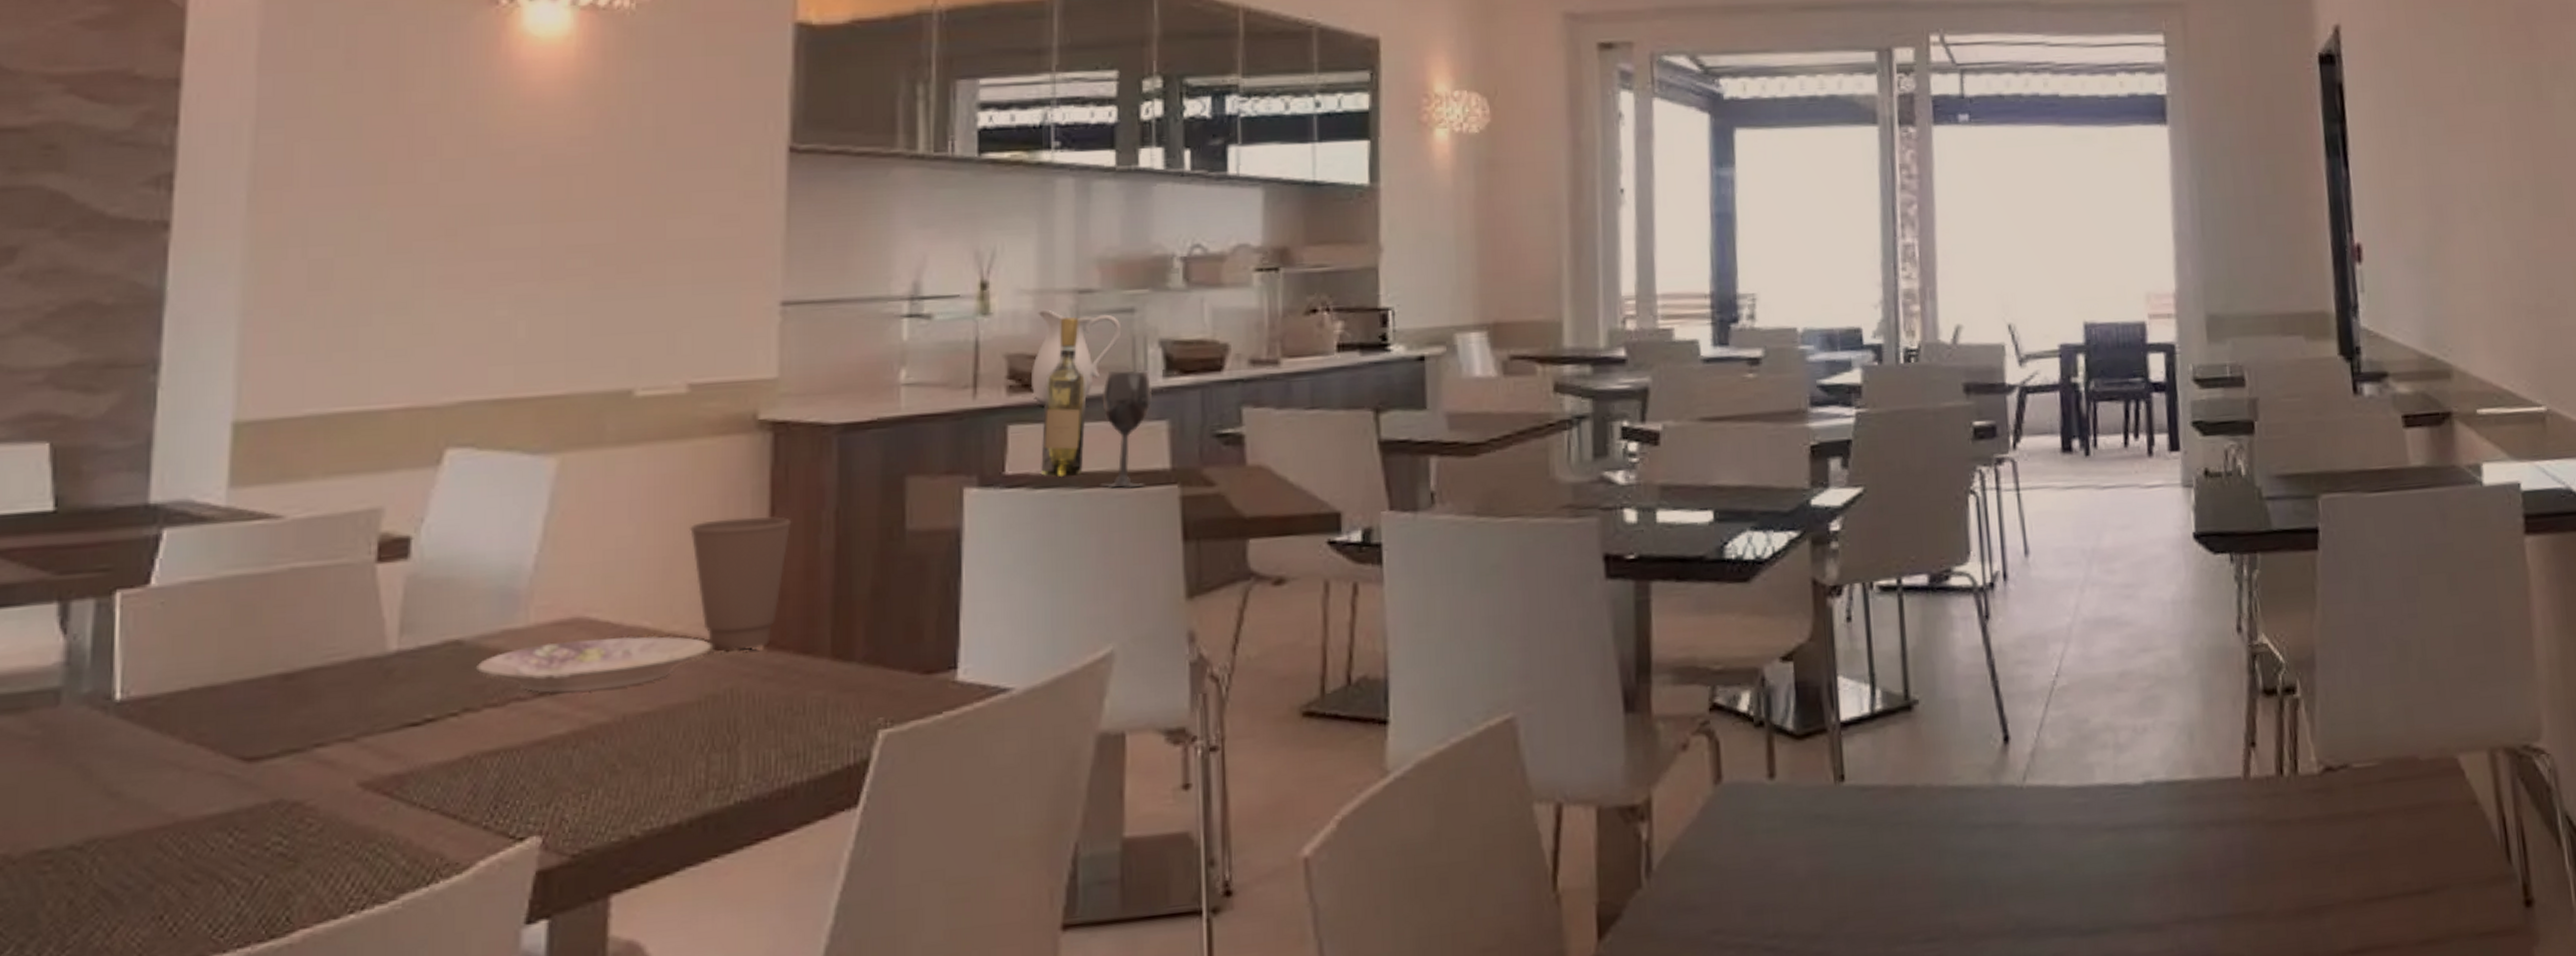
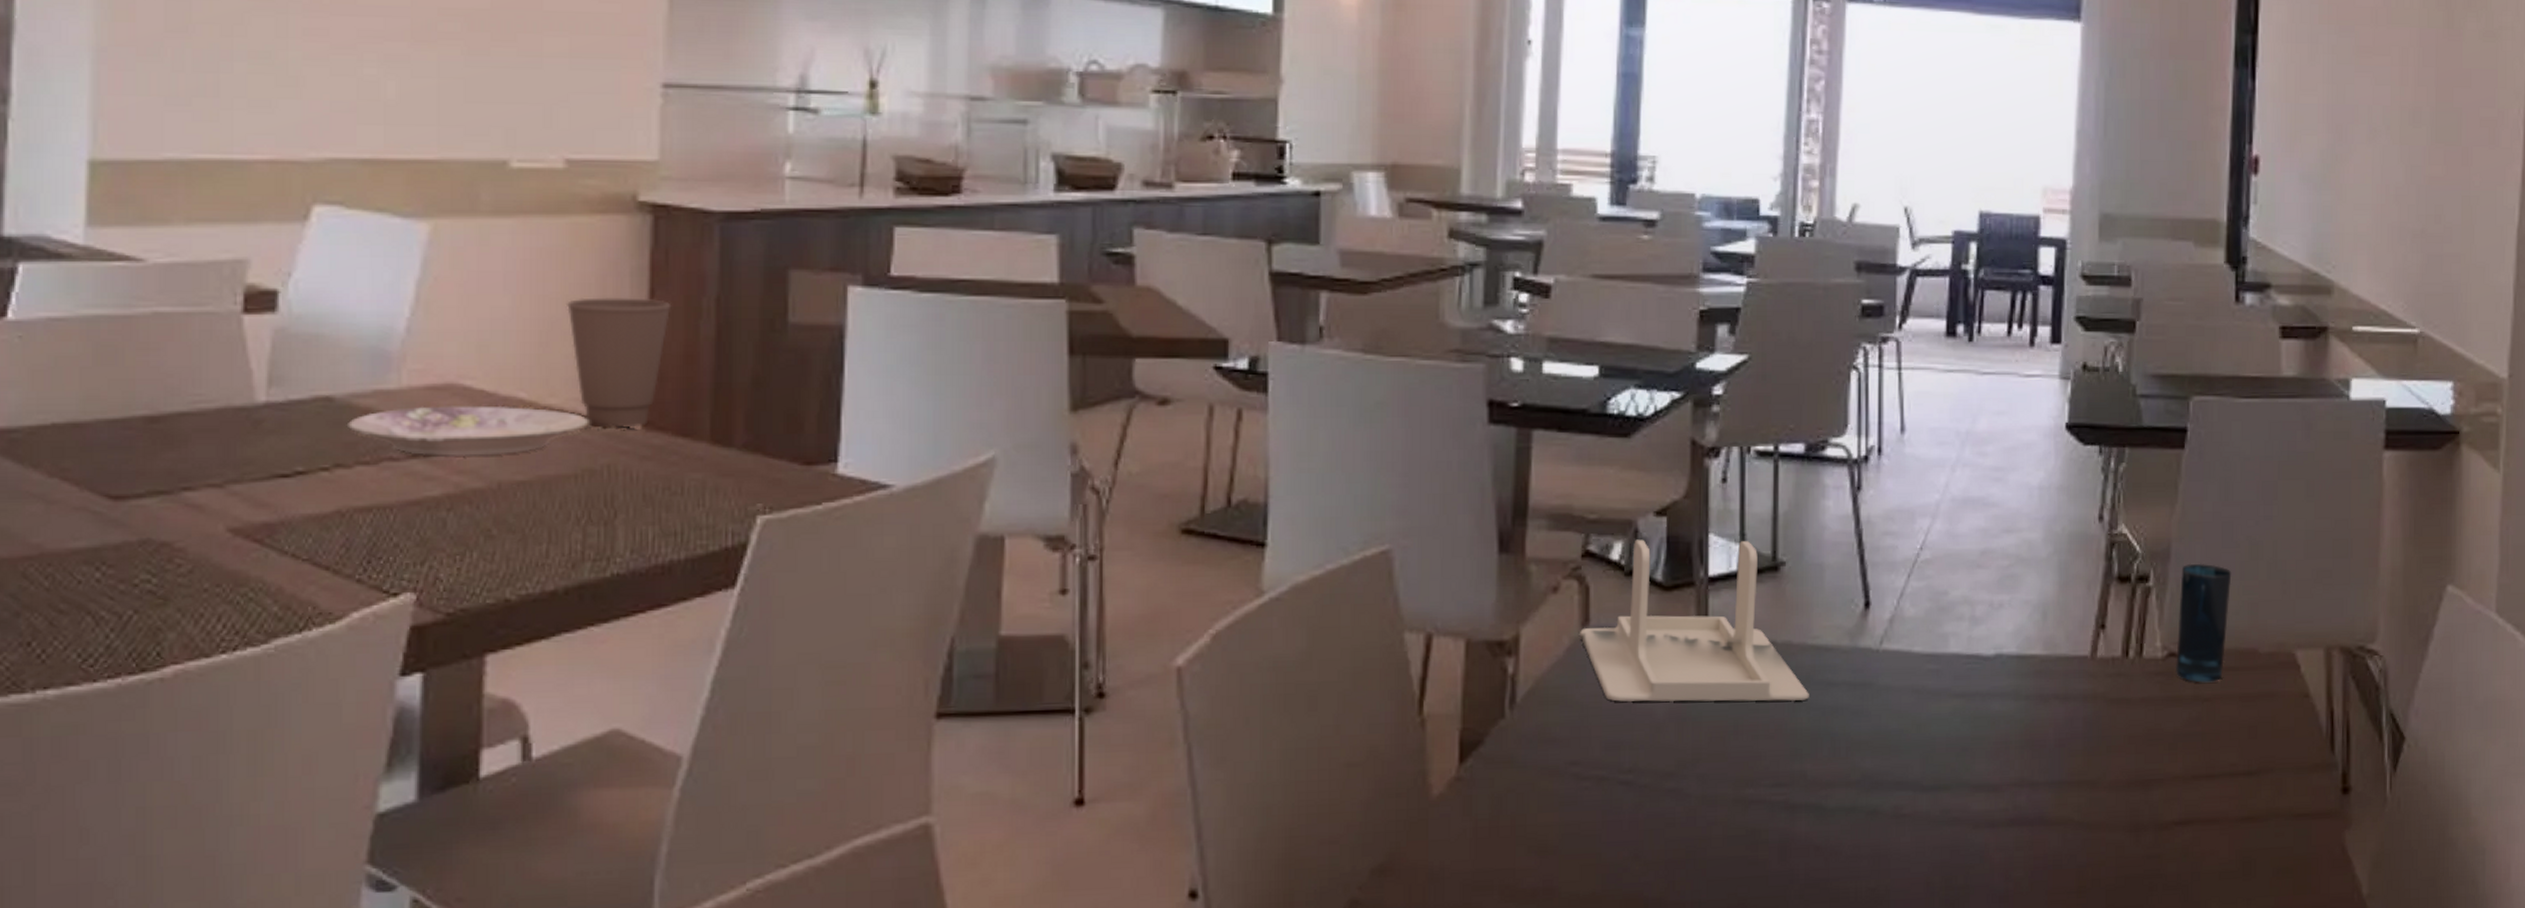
pitcher: present [1031,309,1122,406] -> none [920,113,1014,210]
bottle: present [1041,316,1087,477] -> none [927,122,976,283]
wine glass: present [1100,370,1153,488] -> none [986,182,1043,299]
napkin holder: none [1713,681,1955,862] -> present [1580,539,1809,702]
cup: none [2328,669,2385,797] -> present [2175,563,2232,683]

